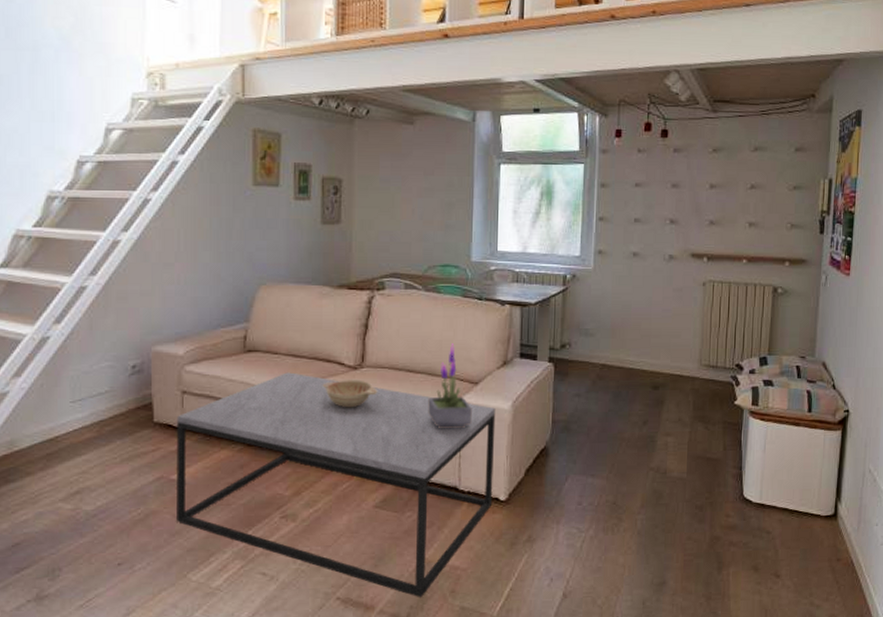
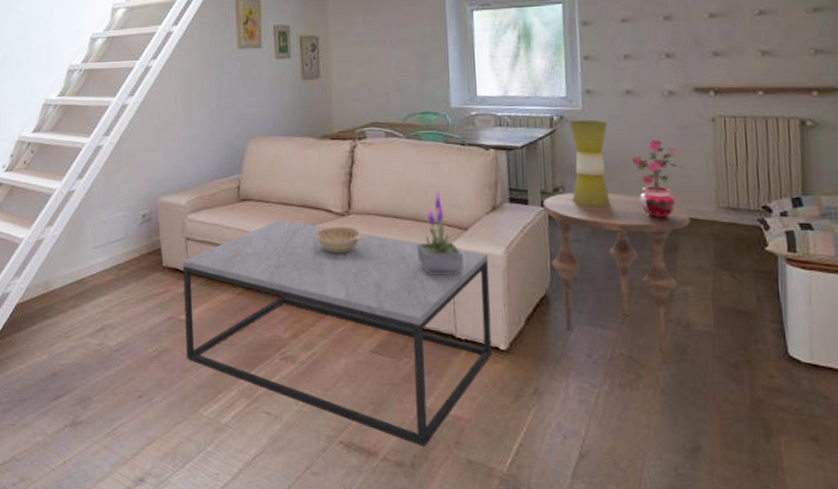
side table: none [550,349,677,497] -> present [543,192,691,352]
table lamp: none [576,279,614,364] -> present [569,119,611,208]
potted plant: none [631,299,676,375] -> present [630,138,685,219]

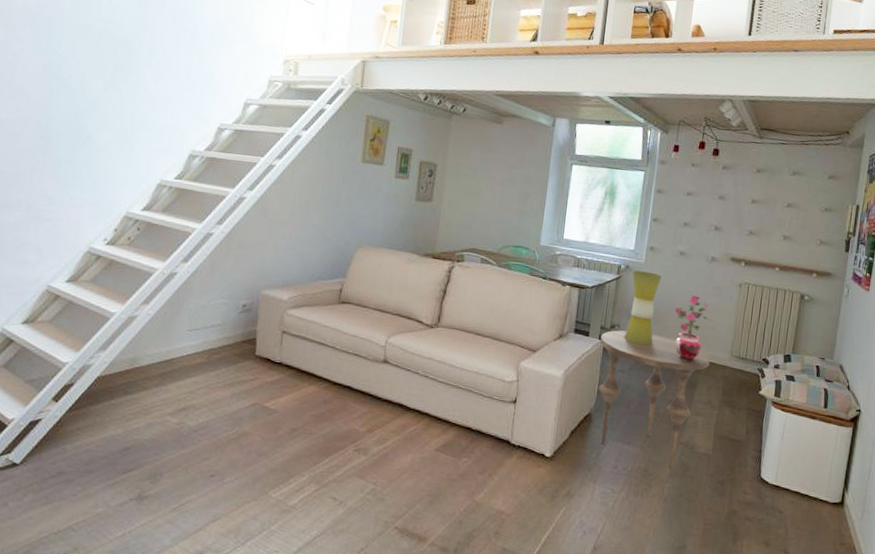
coffee table: present [182,219,493,448] -> none [265,324,549,536]
decorative bowl: present [312,226,367,254] -> none [402,336,449,361]
potted plant: present [417,190,464,275] -> none [490,314,529,390]

